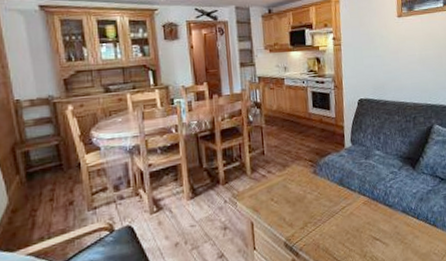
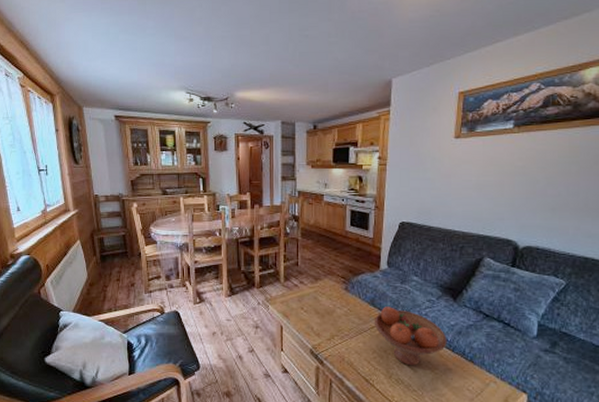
fruit bowl: none [345,184,412,241] -> present [375,306,447,366]

